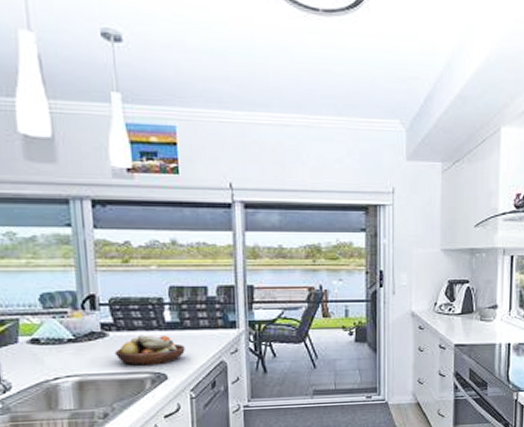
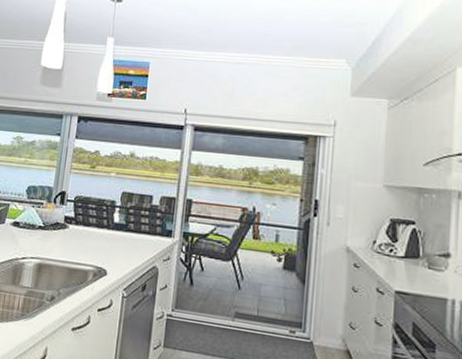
fruit bowl: present [114,335,185,366] -> none [70,231,126,260]

